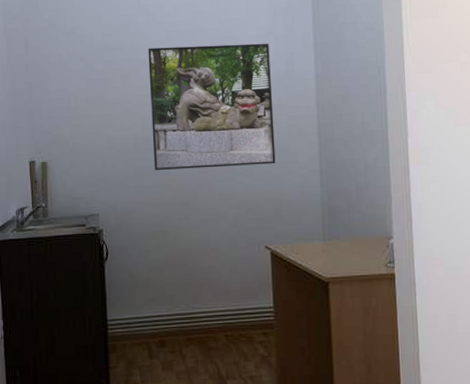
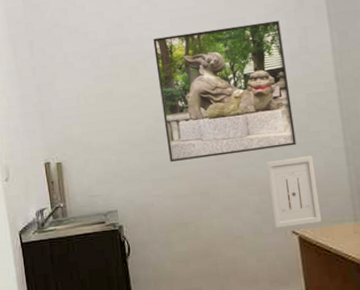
wall art: none [246,175,293,242] -> present [266,156,322,228]

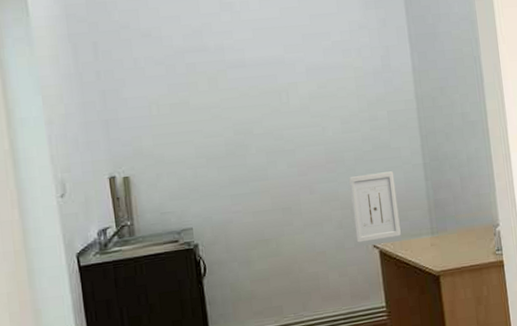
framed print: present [153,20,297,163] -> none [234,37,378,177]

